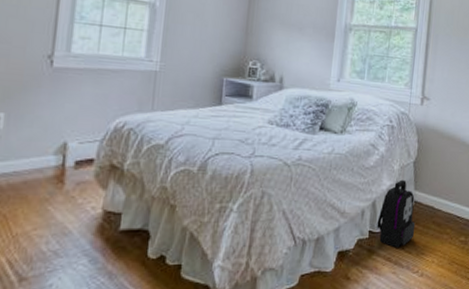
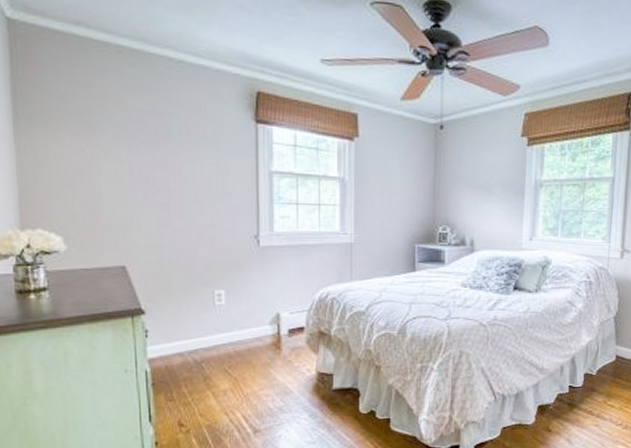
backpack: present [377,179,416,248] -> none [577,335,618,402]

